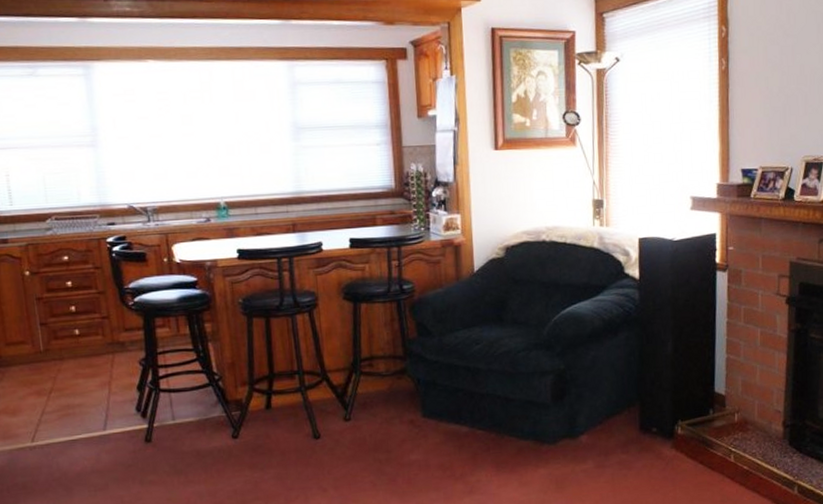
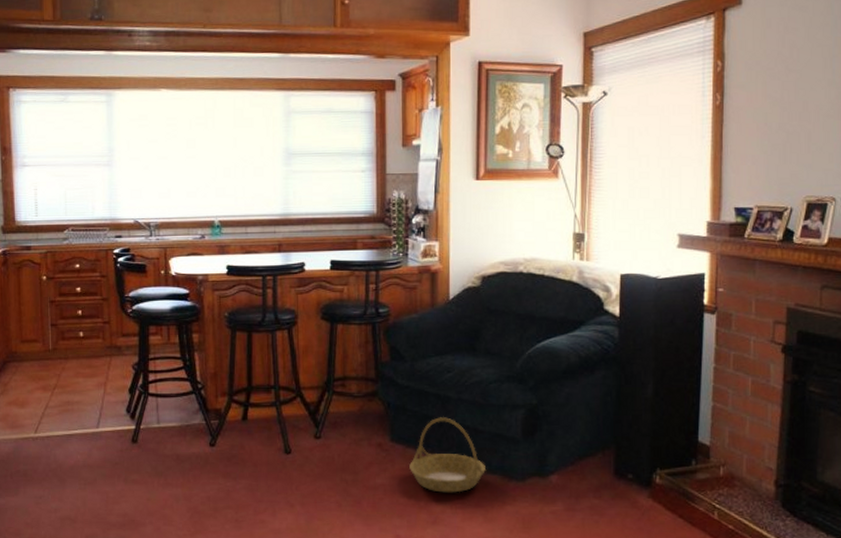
basket: none [443,388,518,463] -> present [409,417,486,493]

